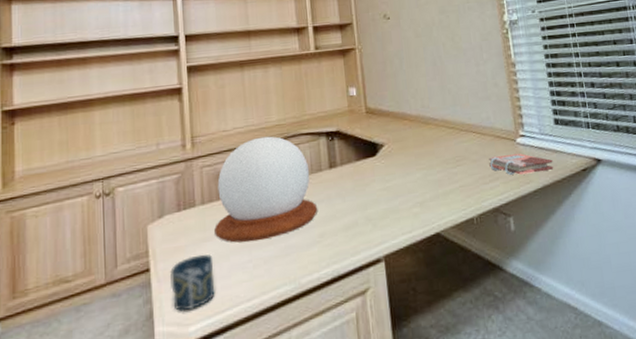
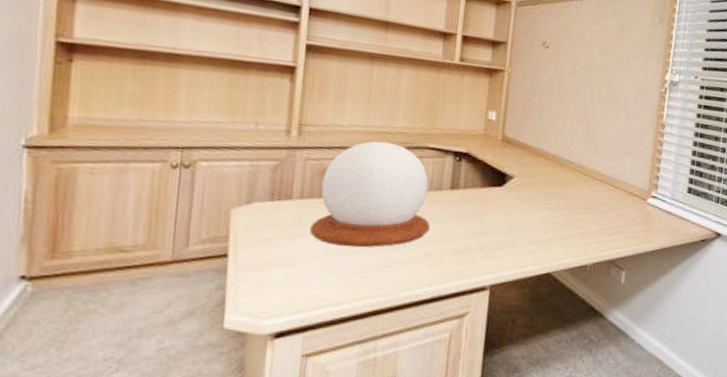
cup: present [170,254,215,312] -> none [250,249,305,304]
phonebook: present [489,153,554,175] -> none [615,211,677,235]

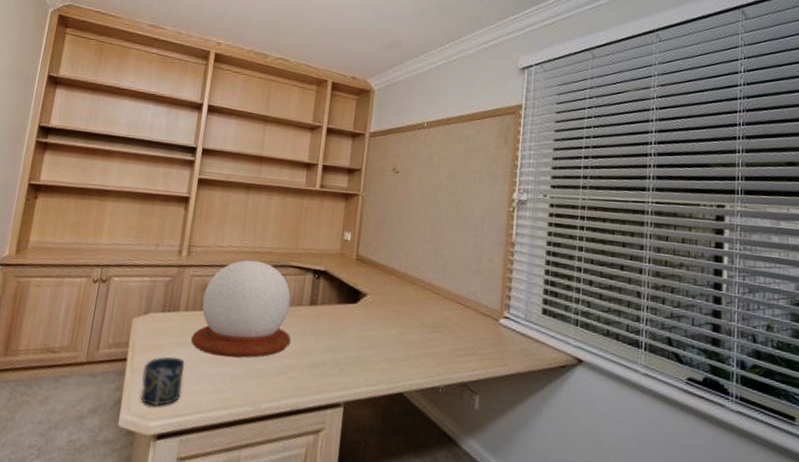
cup: none [250,249,305,304] -> present [140,356,185,407]

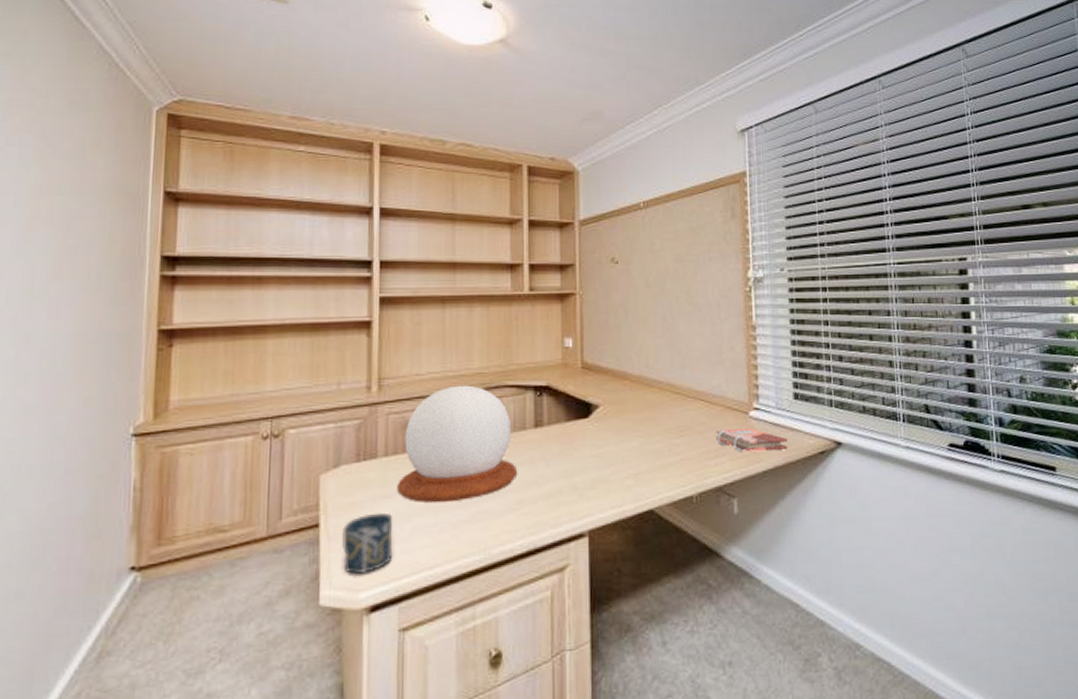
phonebook: none [467,331,532,359] -> present [716,427,788,452]

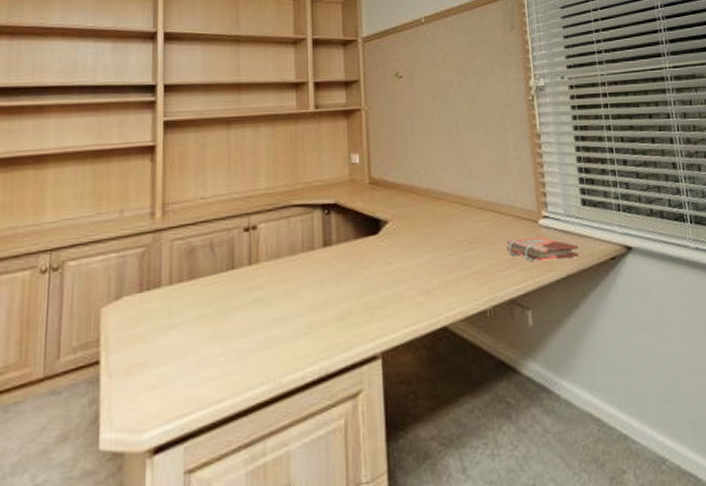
cup: present [342,512,393,575] -> none [124,344,178,415]
snow globe: present [397,385,518,503] -> none [182,206,307,332]

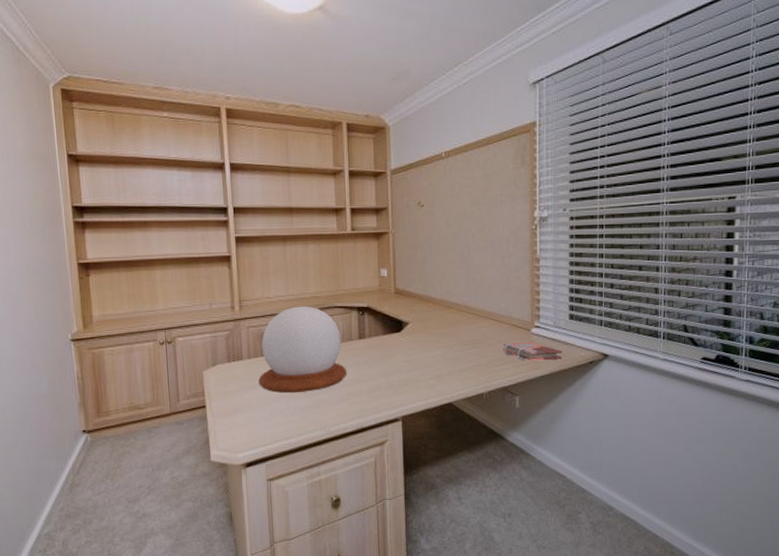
snow globe: none [182,206,307,332] -> present [259,306,347,393]

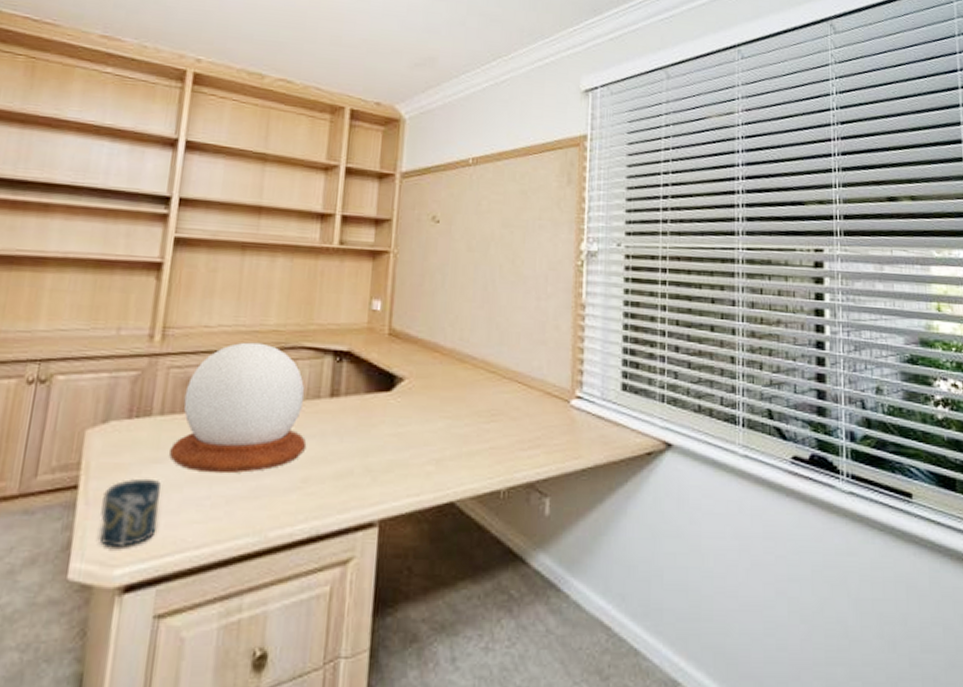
cup: none [222,399,259,442] -> present [99,478,162,548]
phonebook: present [503,341,563,361] -> none [532,418,612,448]

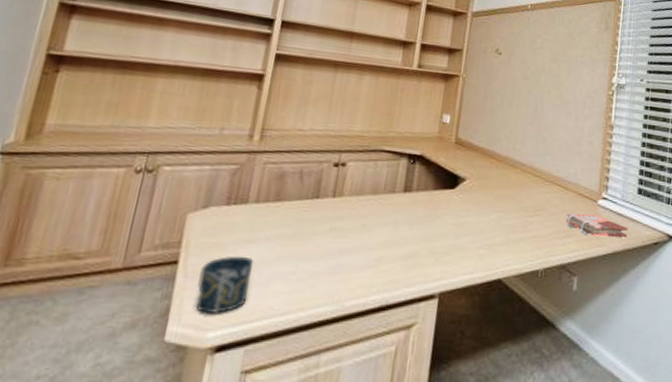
snow globe: present [169,342,307,474] -> none [262,144,383,253]
phonebook: none [532,418,612,448] -> present [566,213,628,238]

